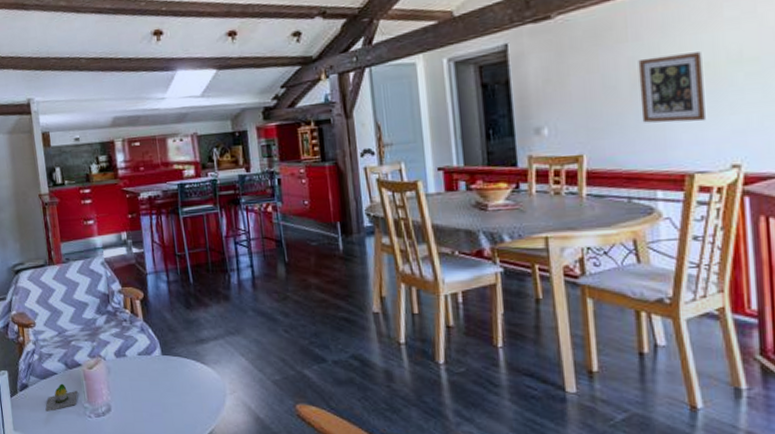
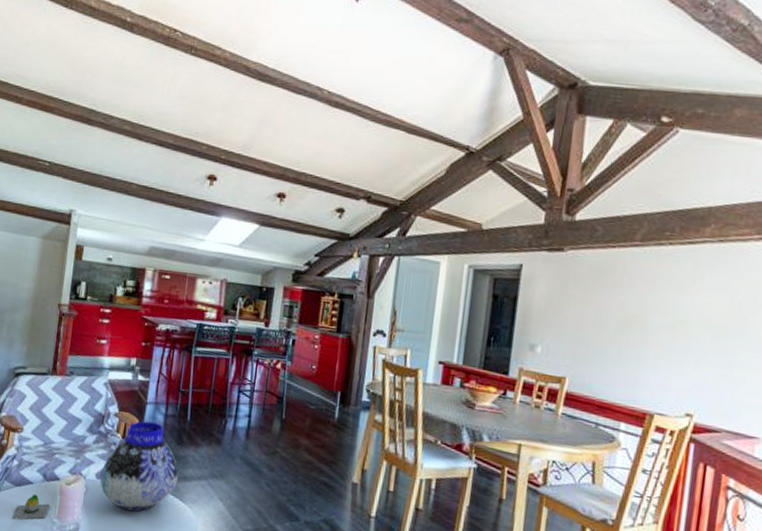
vase: none [118,291,195,383] -> present [99,421,179,512]
wall art: present [638,52,705,123] -> none [621,304,680,371]

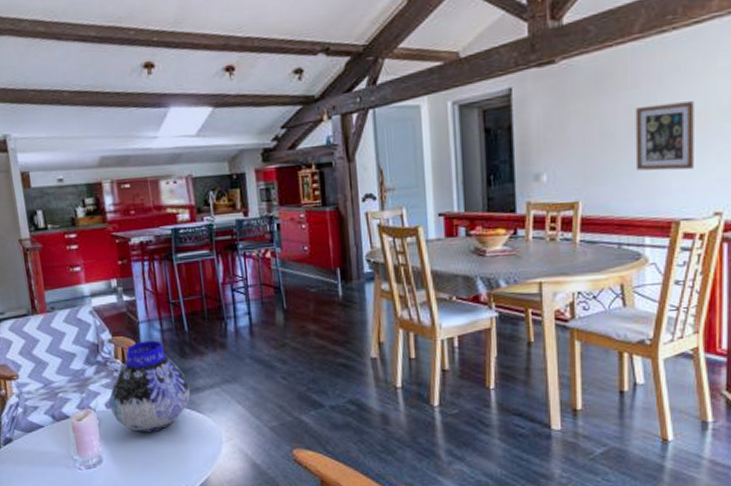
decorative egg: present [12,494,50,520] -> none [32,436,67,465]
wall art: none [621,304,680,371] -> present [635,101,694,171]

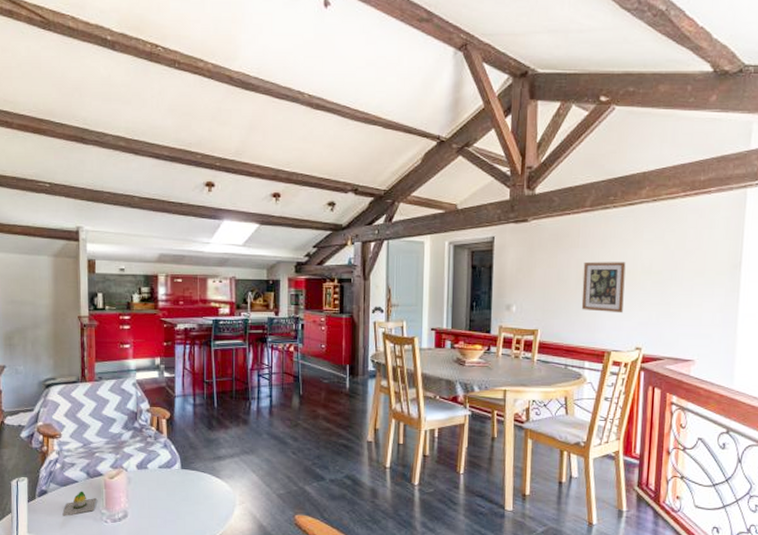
decorative egg: none [32,436,67,465] -> present [62,491,97,516]
vase: present [109,340,190,433] -> none [140,413,212,493]

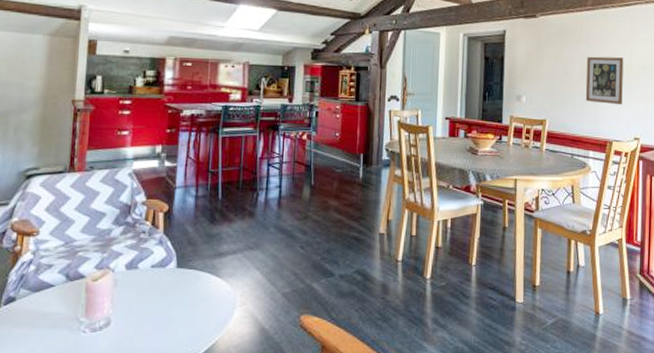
decorative egg: present [62,491,97,516] -> none [32,296,75,327]

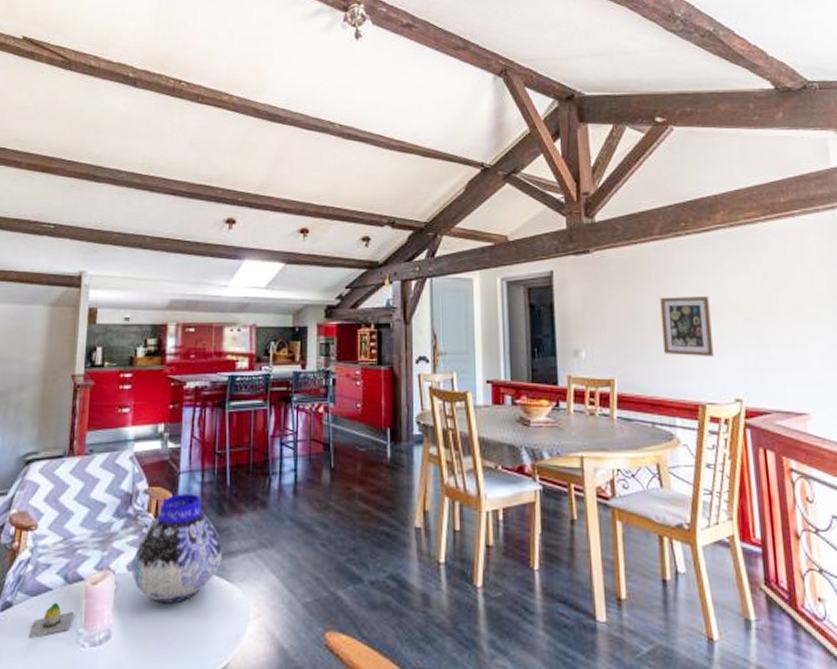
decorative egg: none [32,296,75,327] -> present [28,602,74,639]
vase: none [130,205,213,296] -> present [131,494,222,604]

